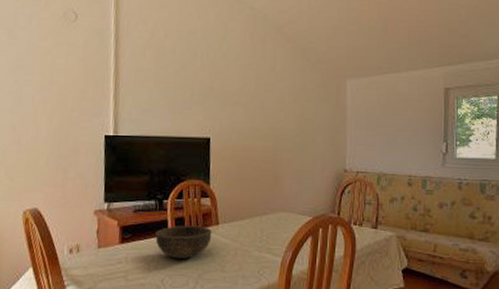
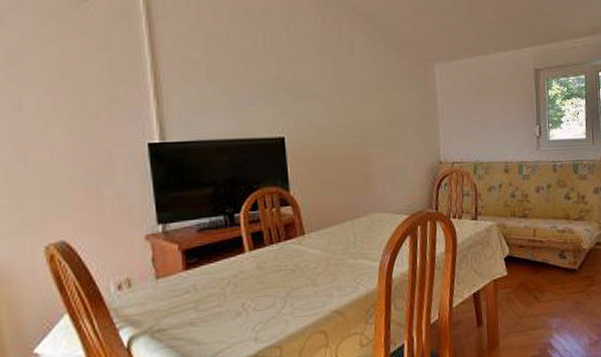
bowl: present [155,225,212,259] -> none [229,238,298,278]

